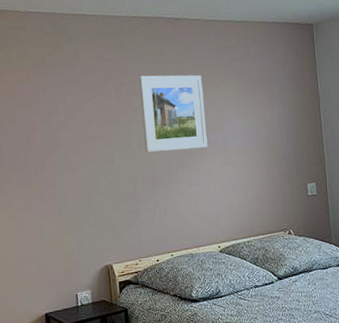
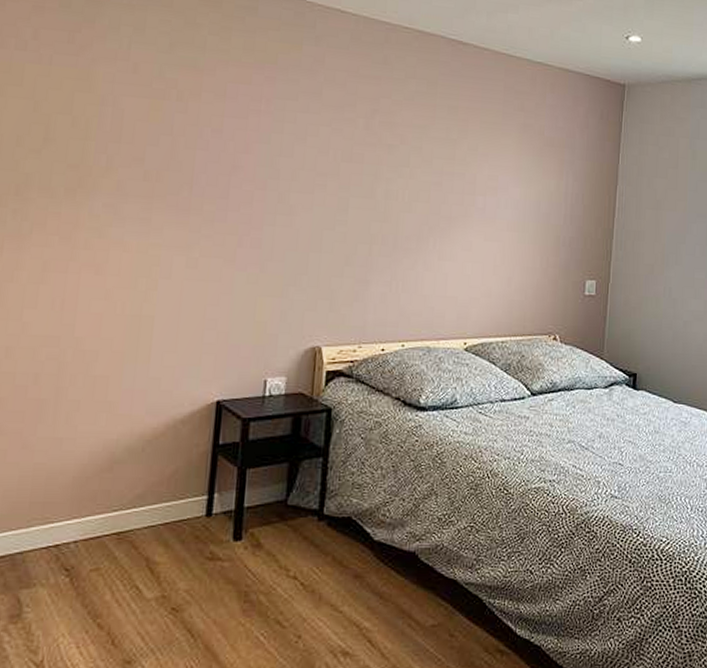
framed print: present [139,75,208,153] -> none [391,106,480,214]

